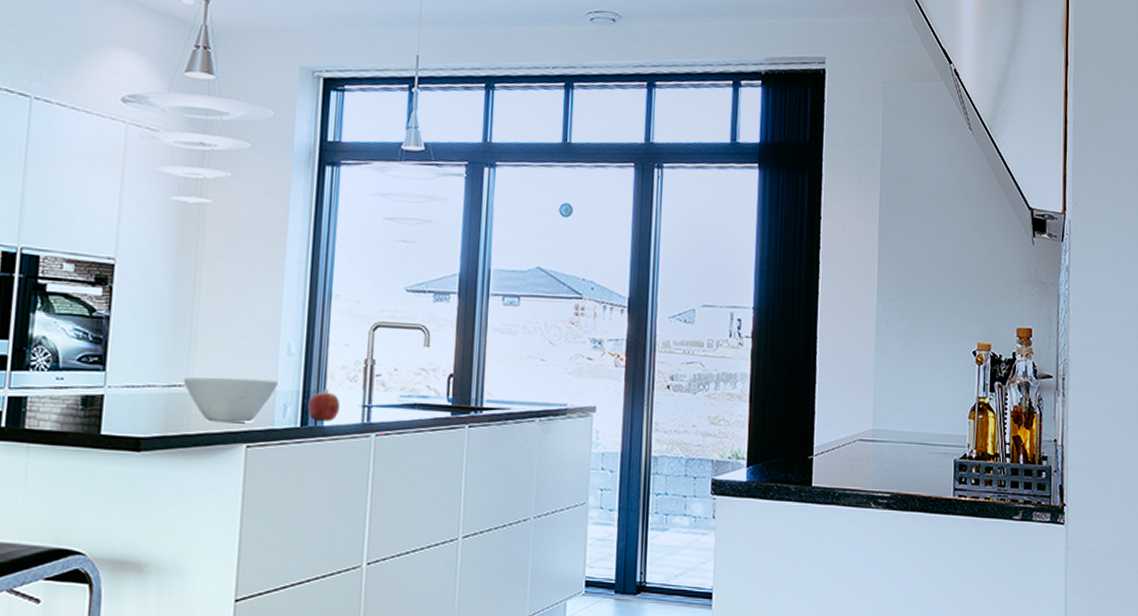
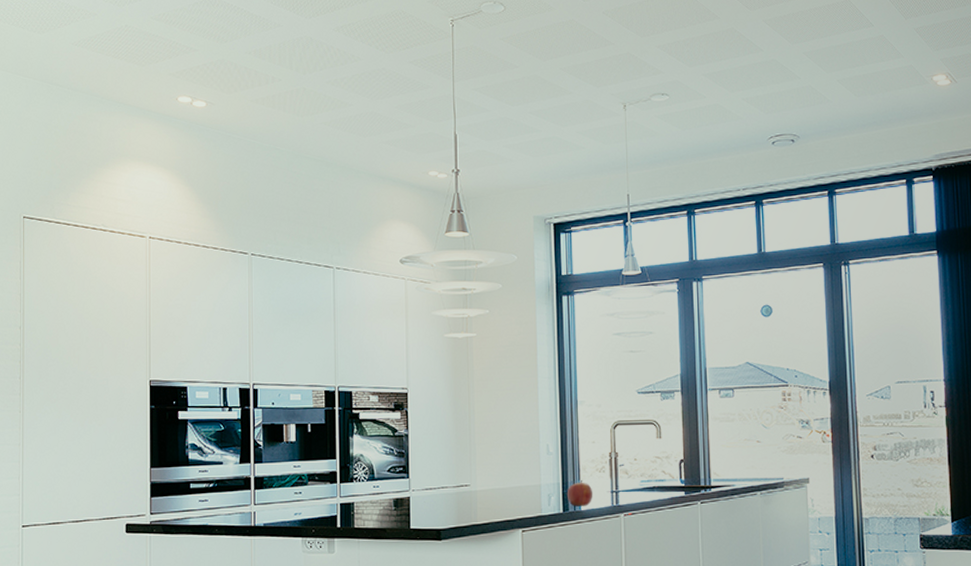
bowl: present [183,377,278,423] -> none [468,475,542,513]

